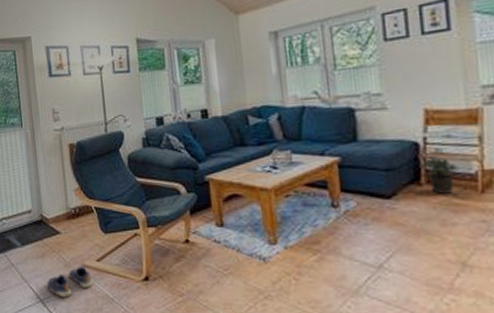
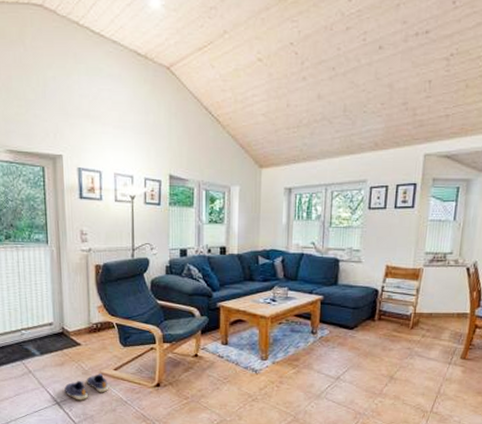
potted plant: present [418,155,460,194] -> none [375,300,401,328]

